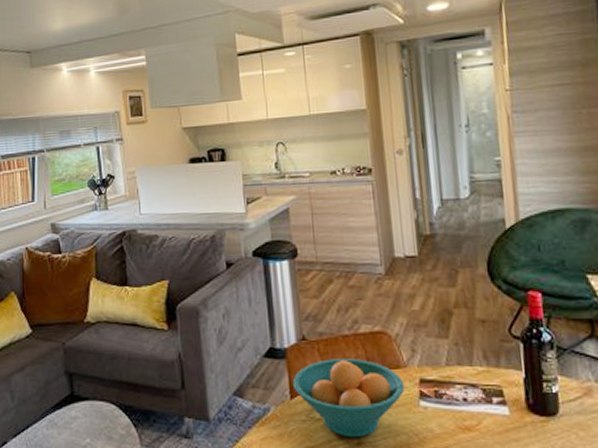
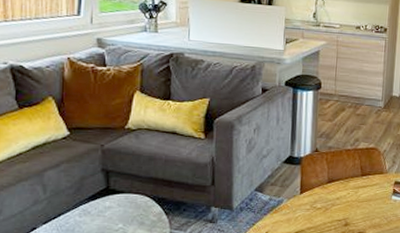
fruit bowl: present [292,359,405,438] -> none [303,166,384,221]

